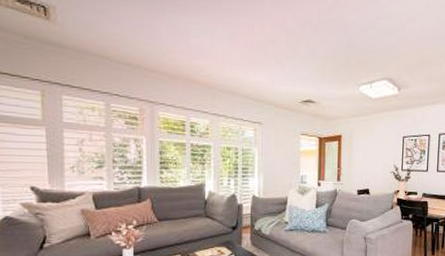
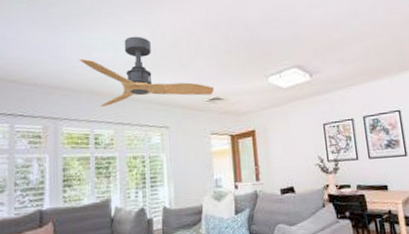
ceiling fan: none [175,26,308,97] -> present [79,36,215,107]

